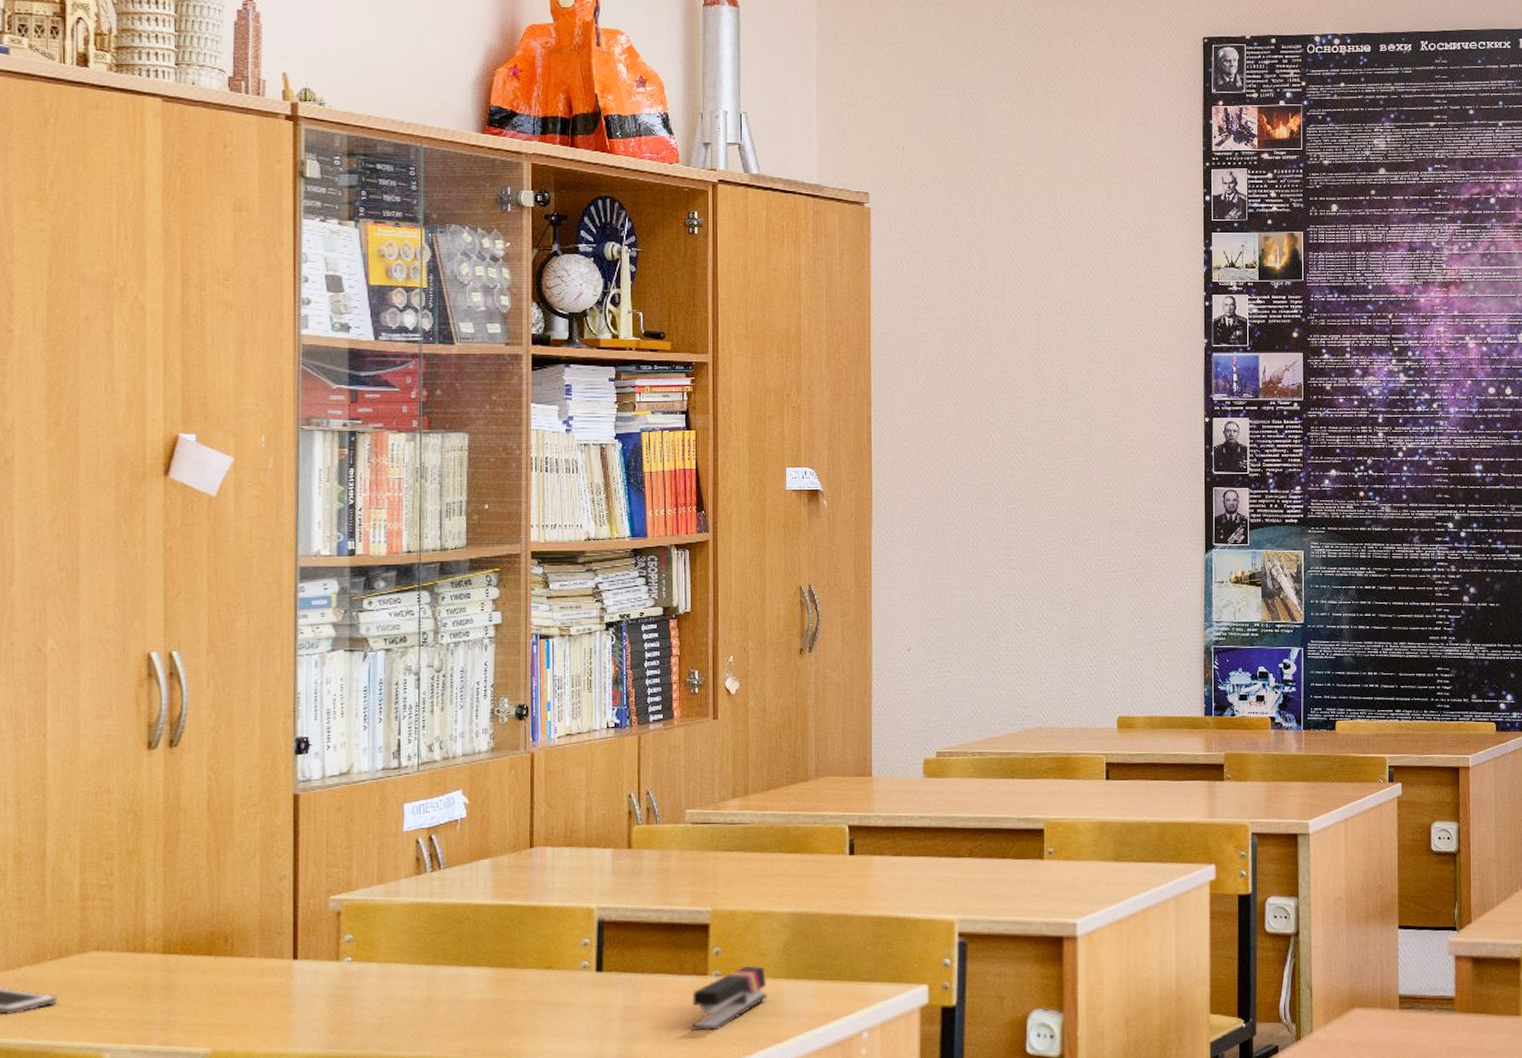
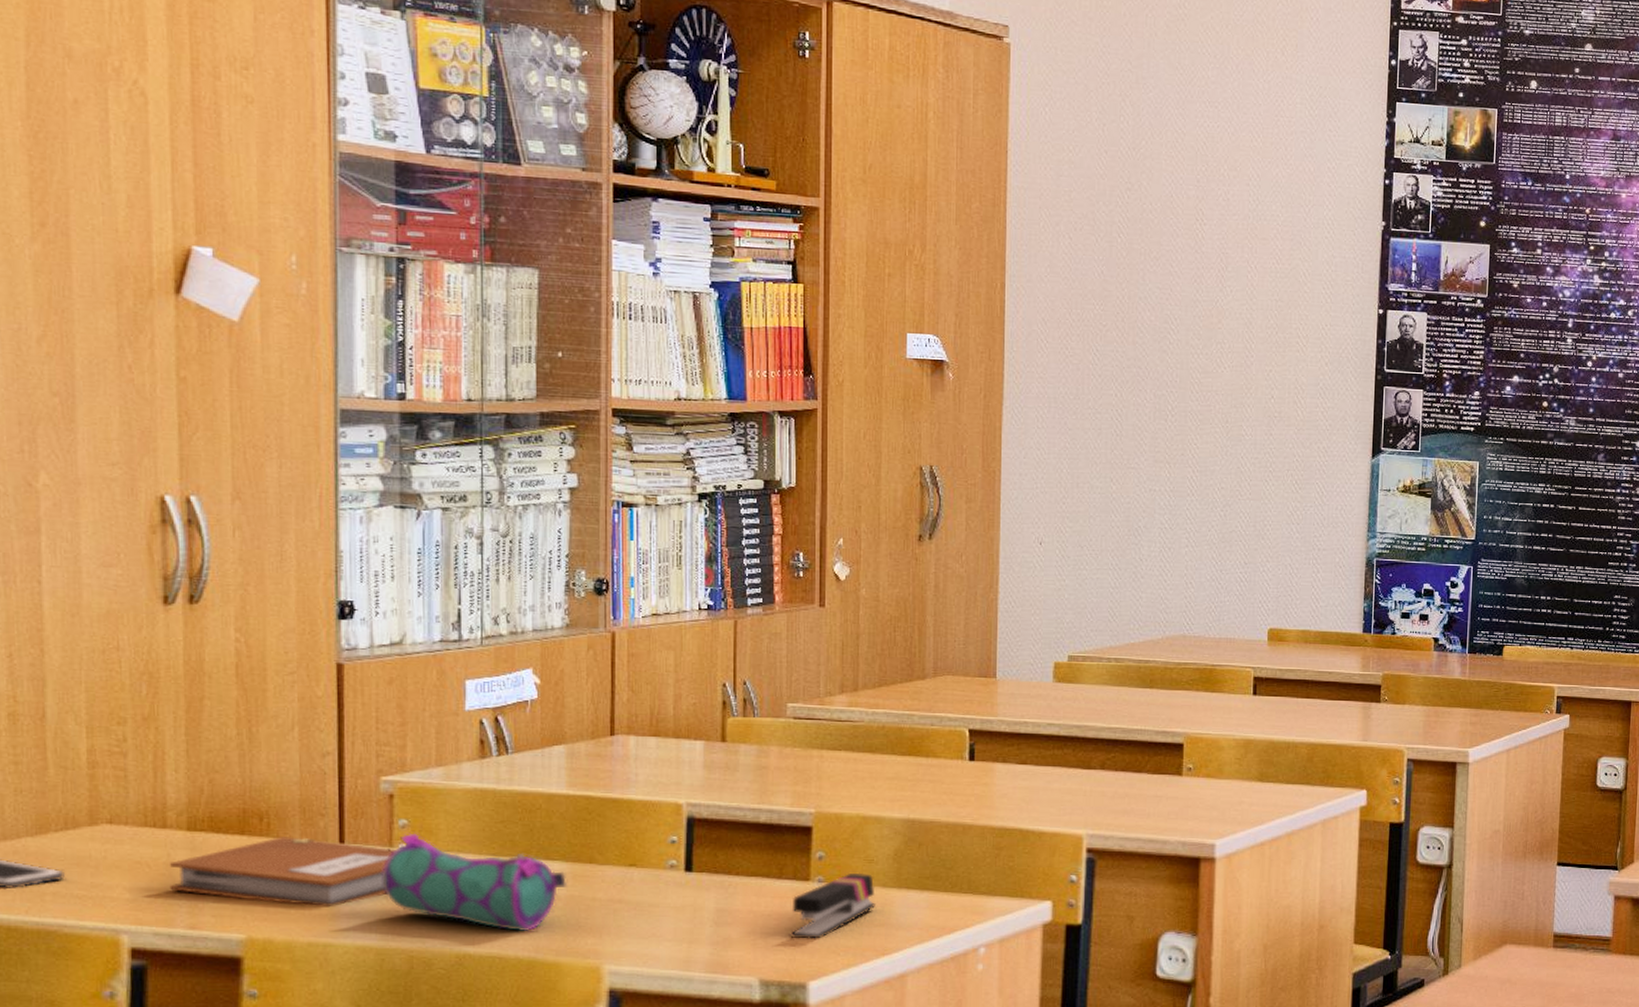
notebook: none [146,955,342,1020] -> present [169,837,396,908]
pencil case: none [329,948,492,1035] -> present [382,834,568,932]

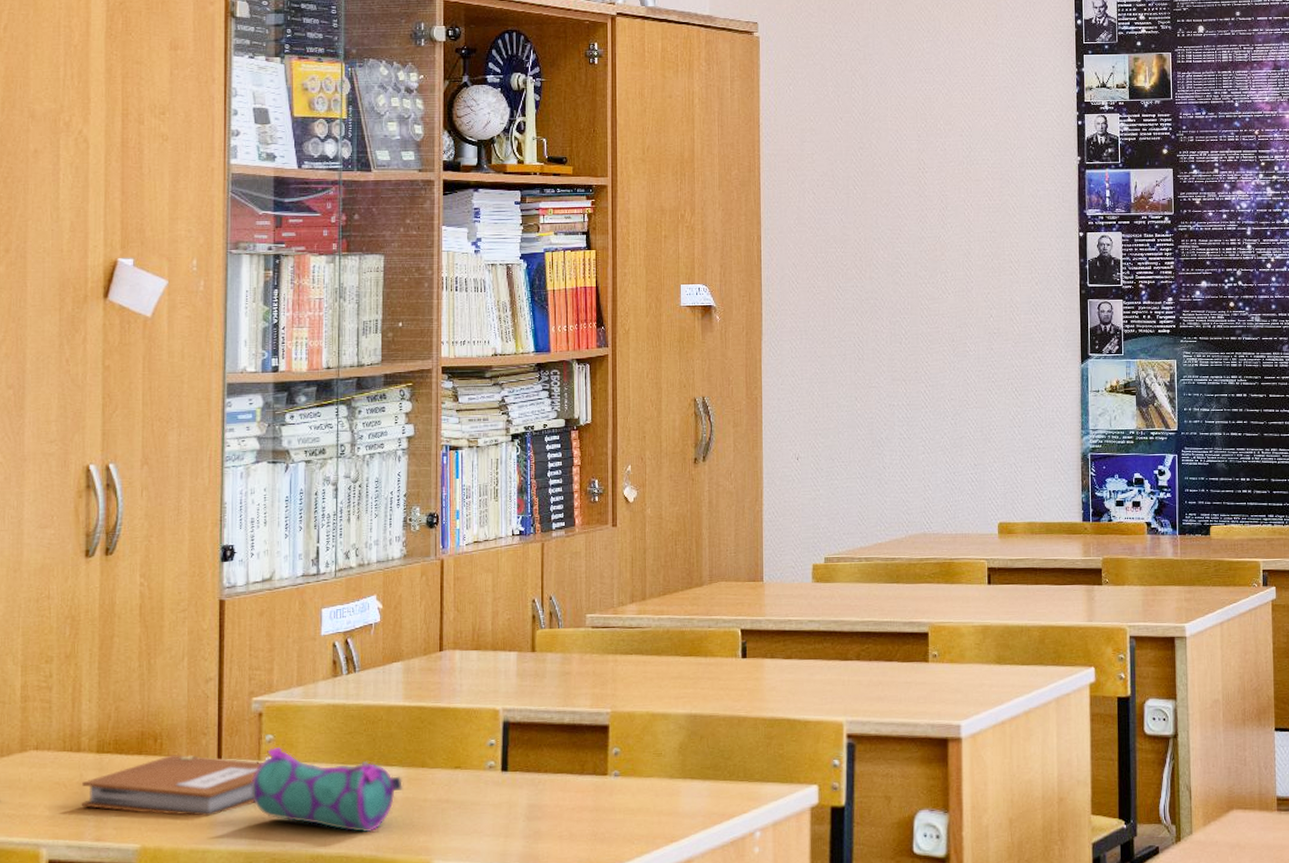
stapler: present [790,872,875,939] -> none [591,765,664,830]

